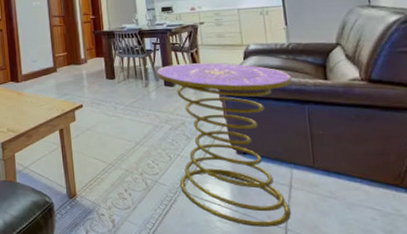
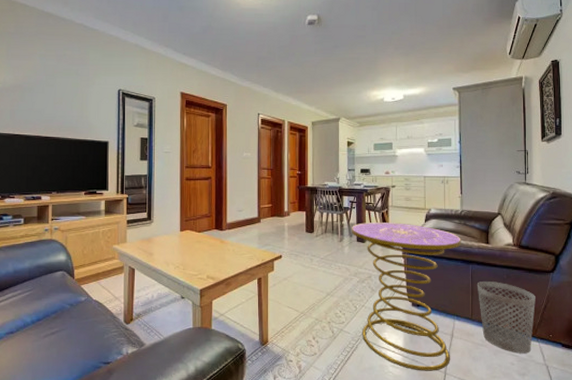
wastebasket: none [316,123,399,207] -> present [477,282,536,354]

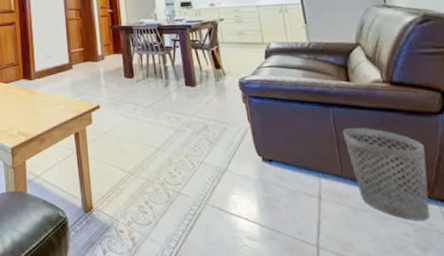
side table: present [352,222,461,371] -> none [177,61,322,244]

